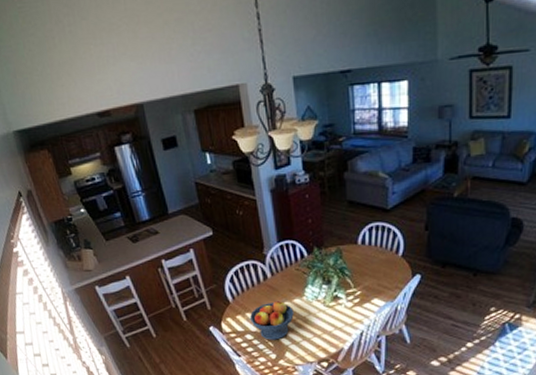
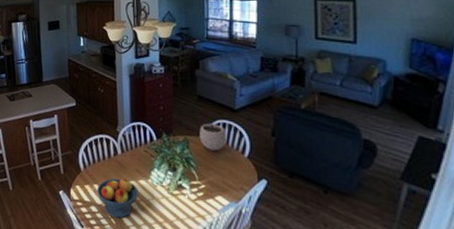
plant pot: none [352,224,381,256] -> present [199,120,227,151]

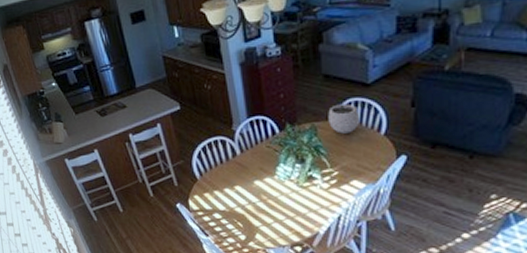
fruit bowl: present [97,178,138,218] -> none [218,180,265,220]

